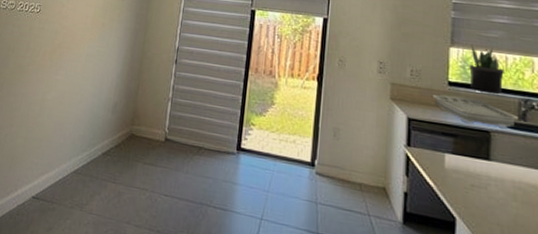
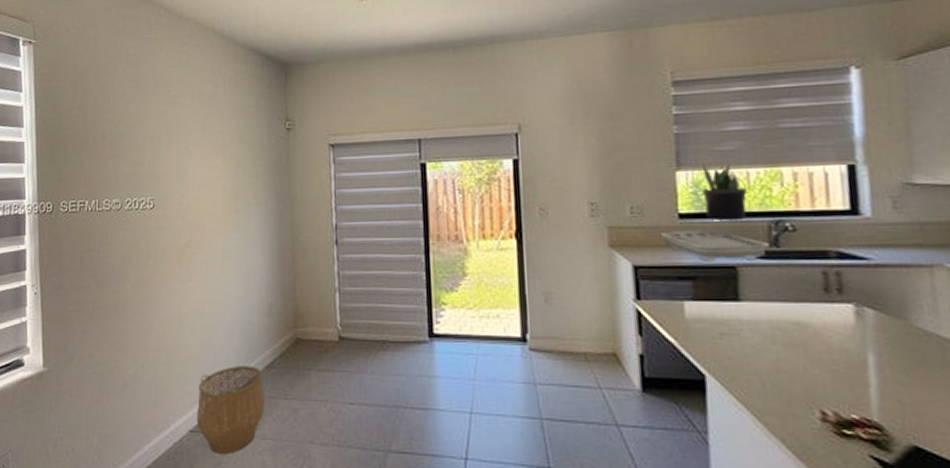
basket: none [39,148,100,222] -> present [196,366,266,454]

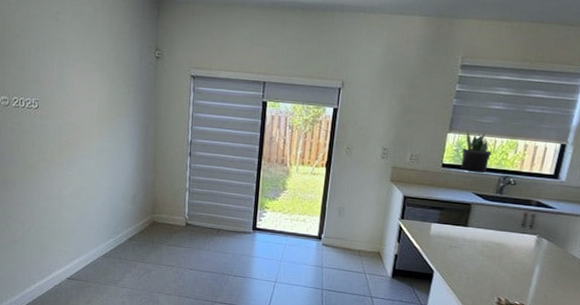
basket: present [196,366,266,454] -> none [72,236,127,296]
dish rack: present [659,230,770,262] -> none [426,175,497,202]

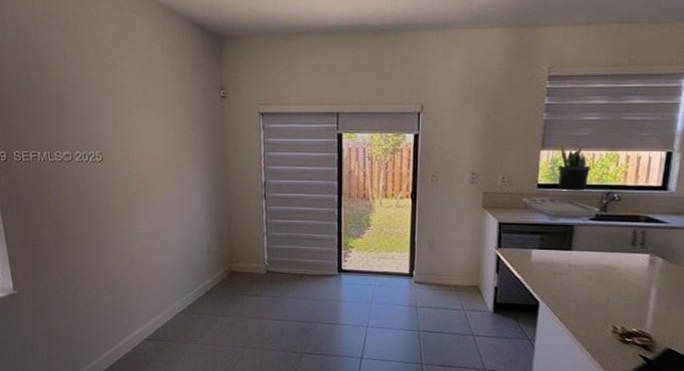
dish rack: none [426,175,497,202] -> present [521,197,600,221]

